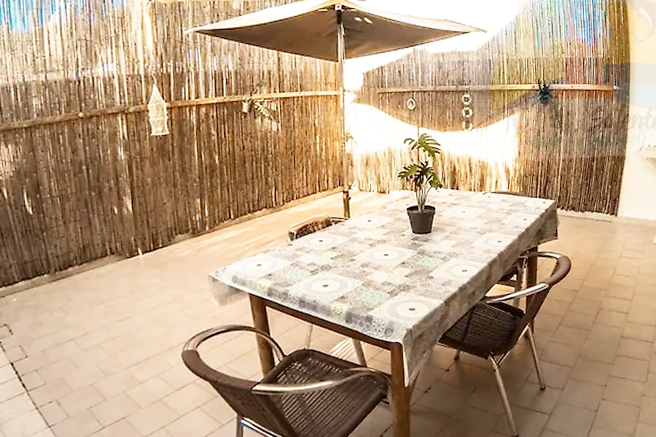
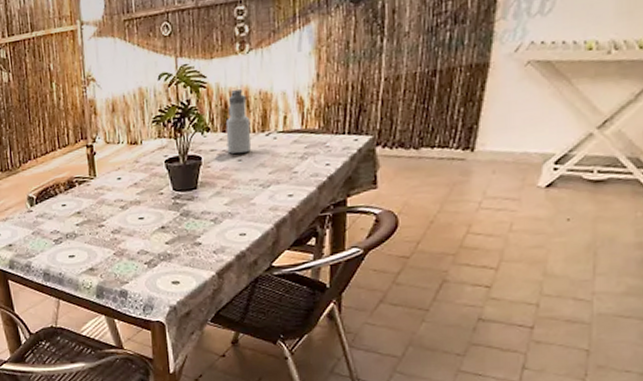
water bottle: none [454,157,473,206] -> present [225,89,252,154]

